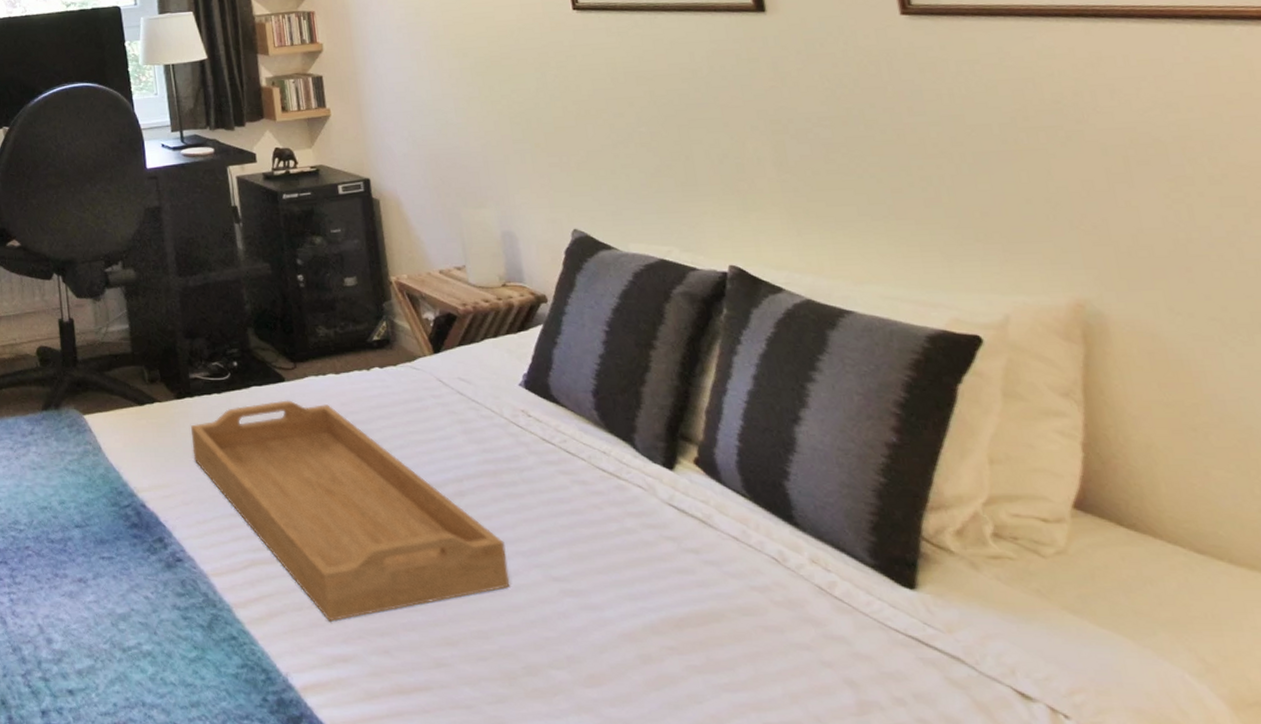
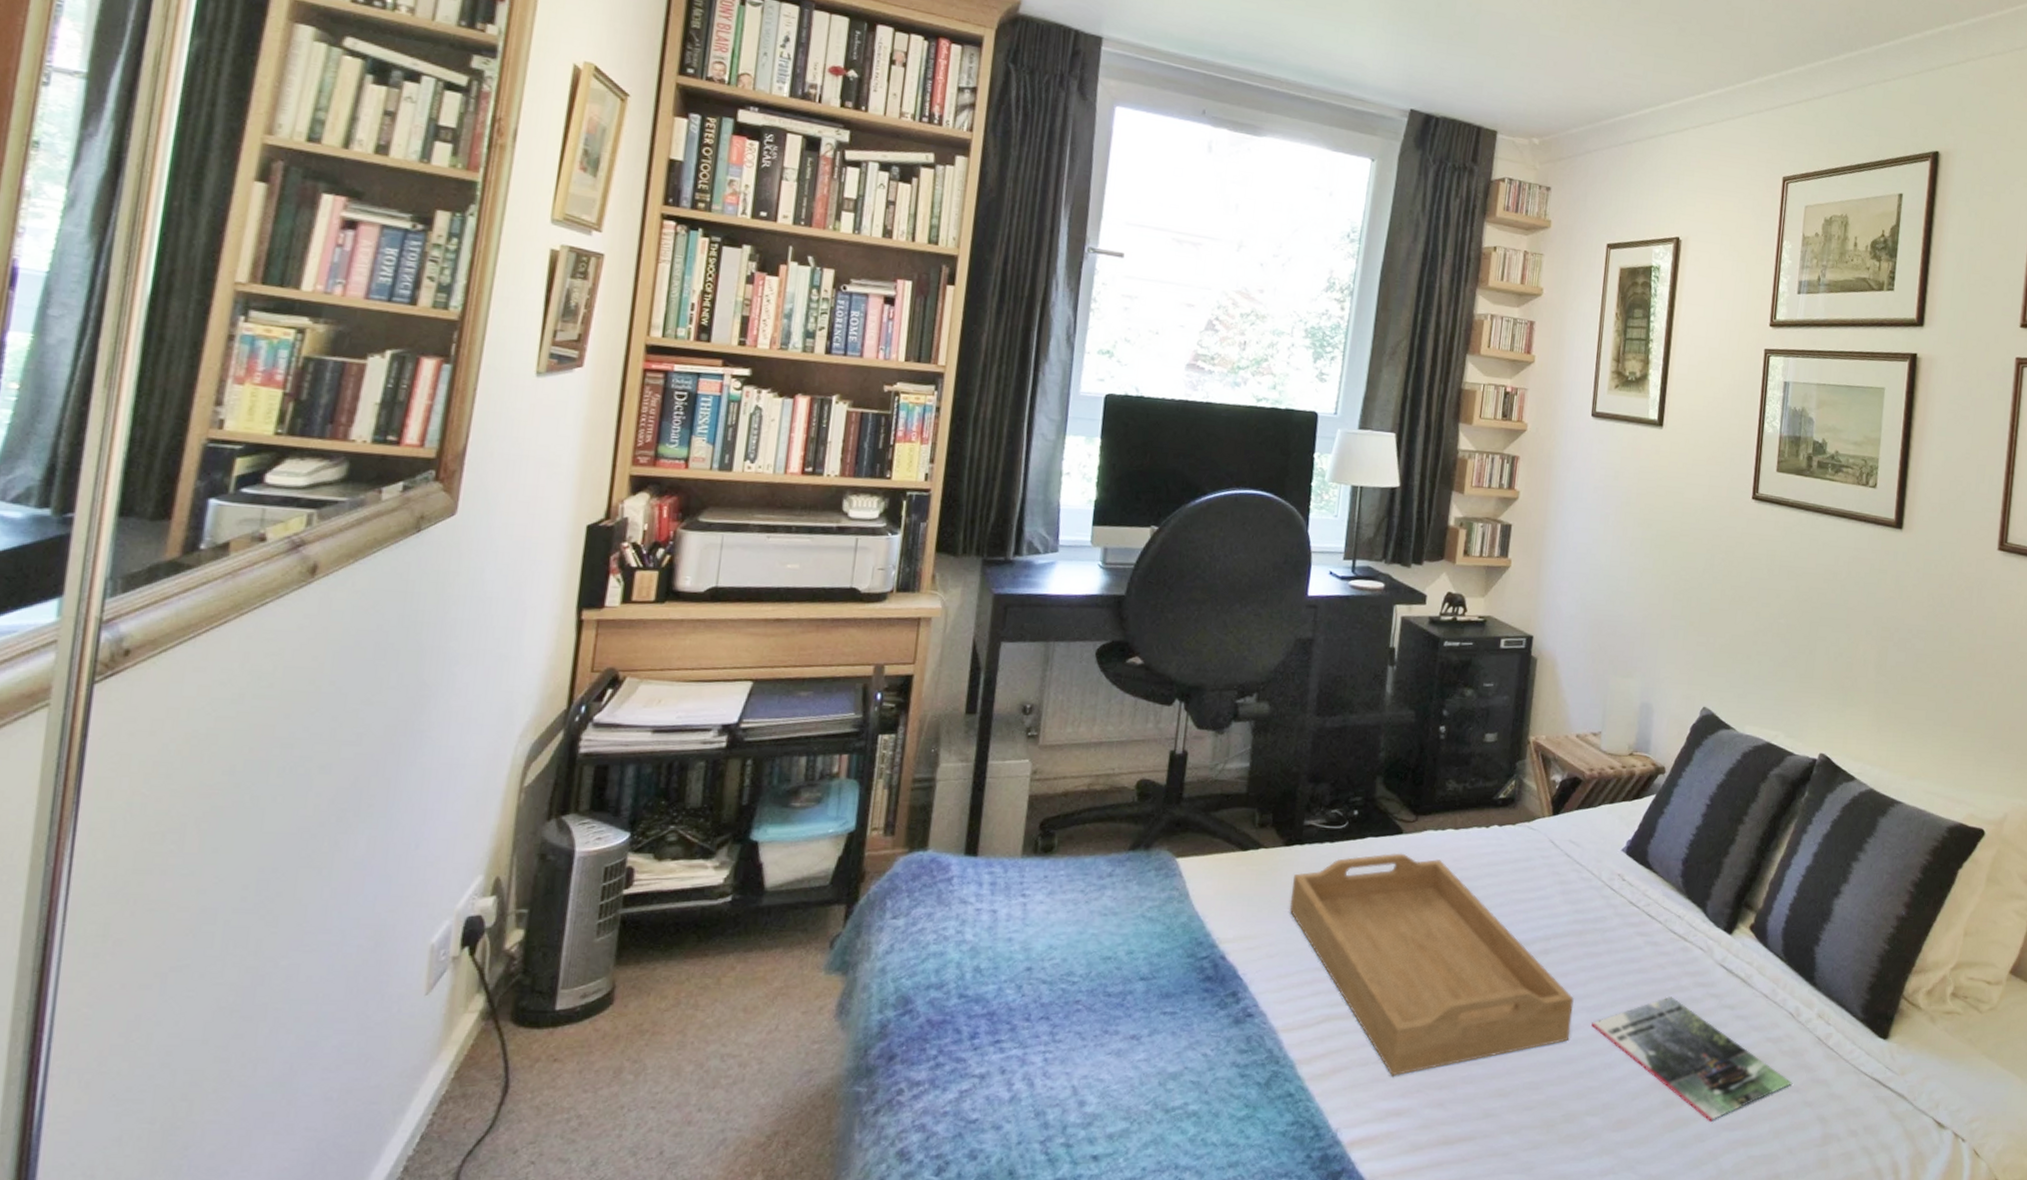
magazine: none [531,540,799,682] -> present [1591,996,1793,1123]

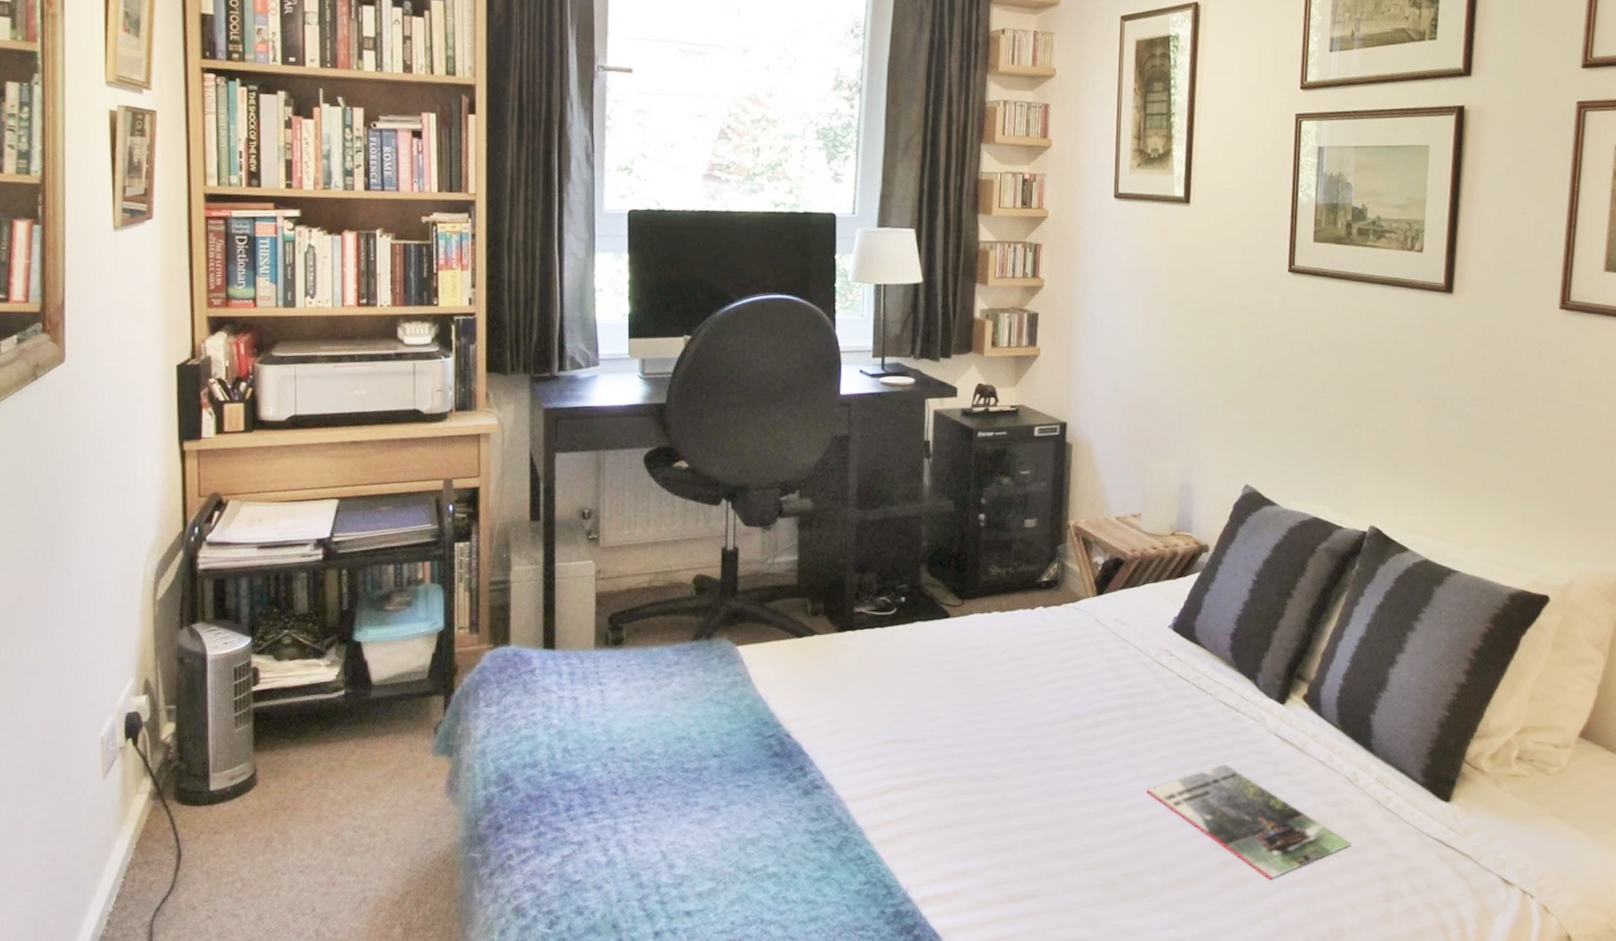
serving tray: present [1289,853,1574,1076] -> none [846,635,1128,840]

